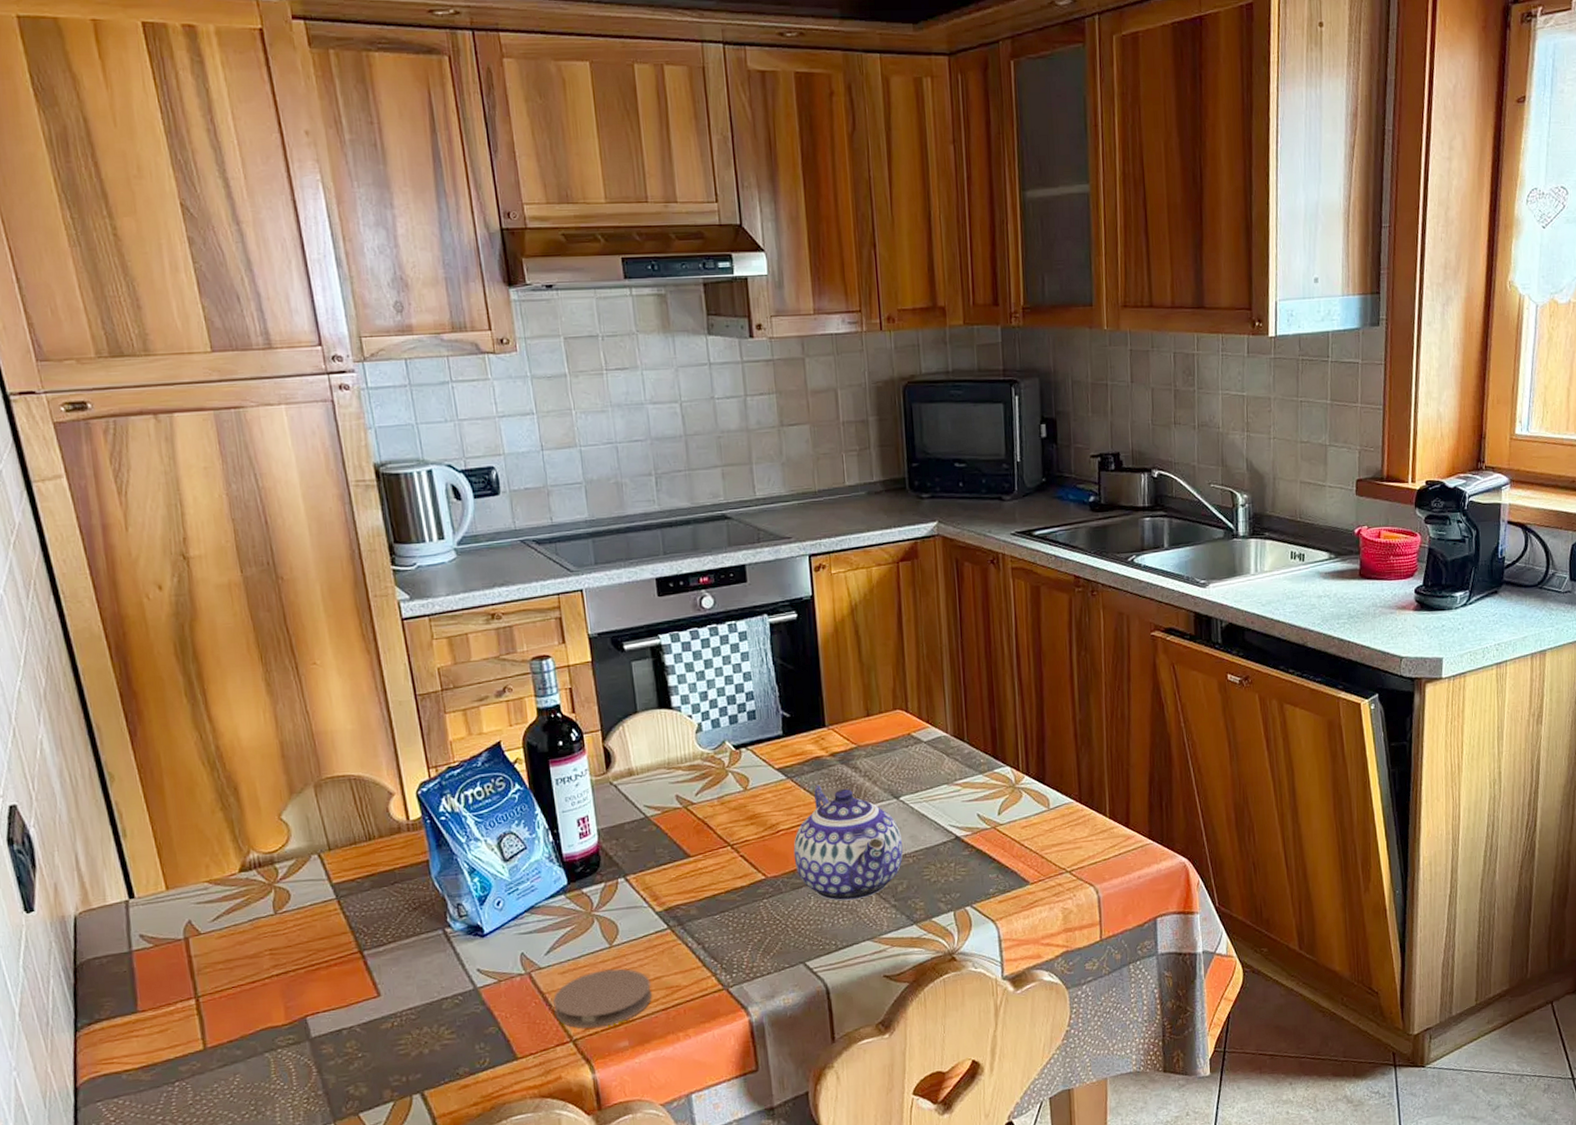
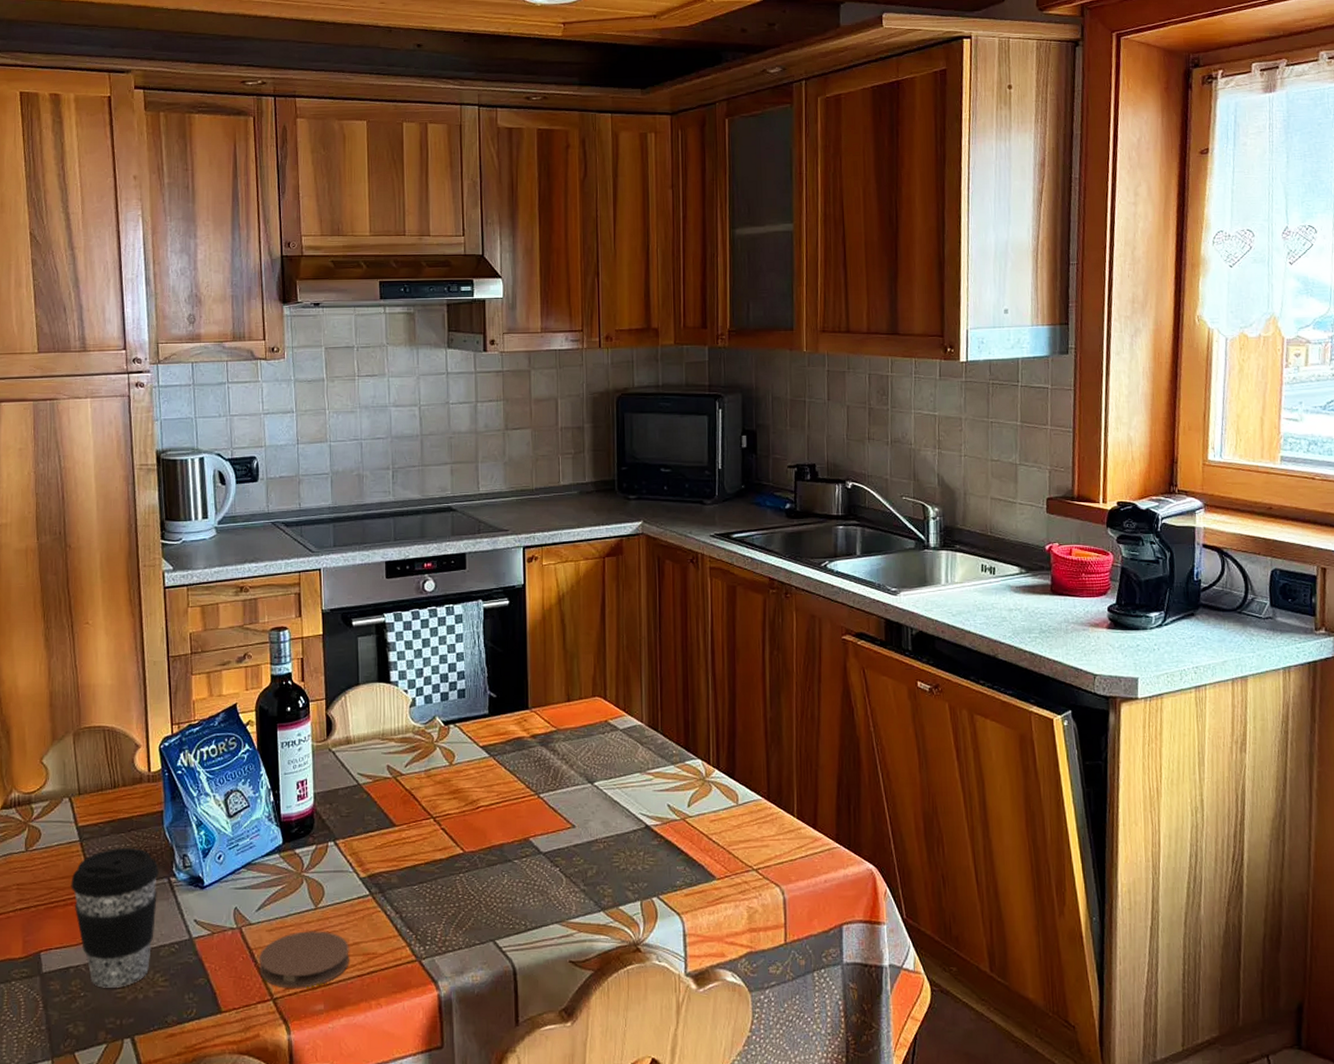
coffee cup: none [331,901,434,1047] -> present [71,848,159,988]
teapot: present [793,784,903,901] -> none [491,764,595,882]

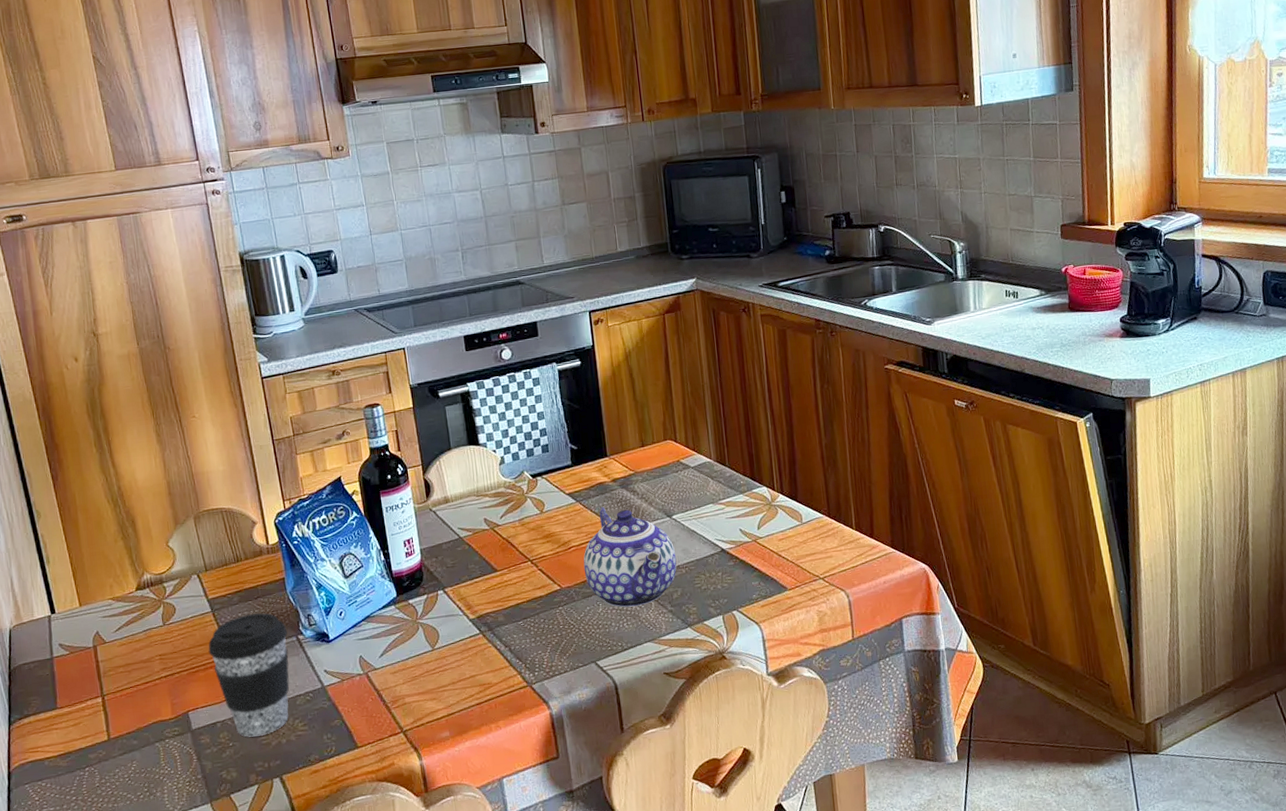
coaster: present [259,931,349,988] -> none [387,668,468,721]
teapot: none [491,764,595,882] -> present [583,506,677,608]

